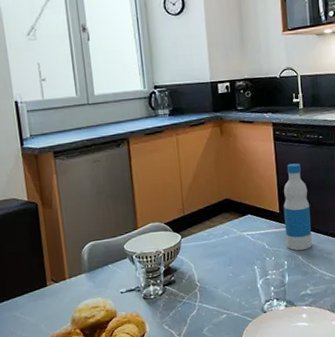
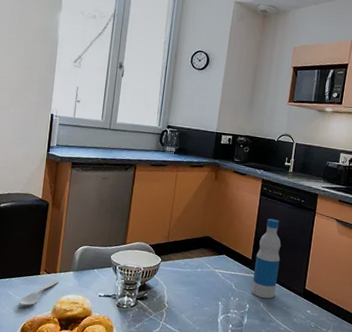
spoon: none [29,286,71,325] -> present [18,279,59,306]

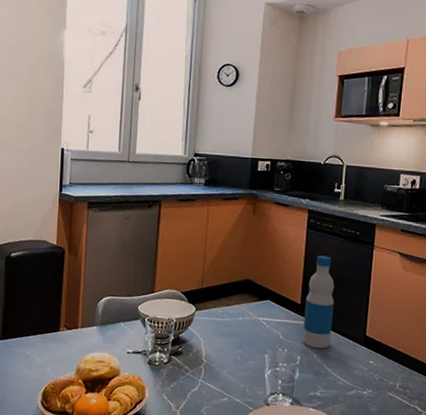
spoon: present [18,279,59,306] -> none [37,335,82,367]

